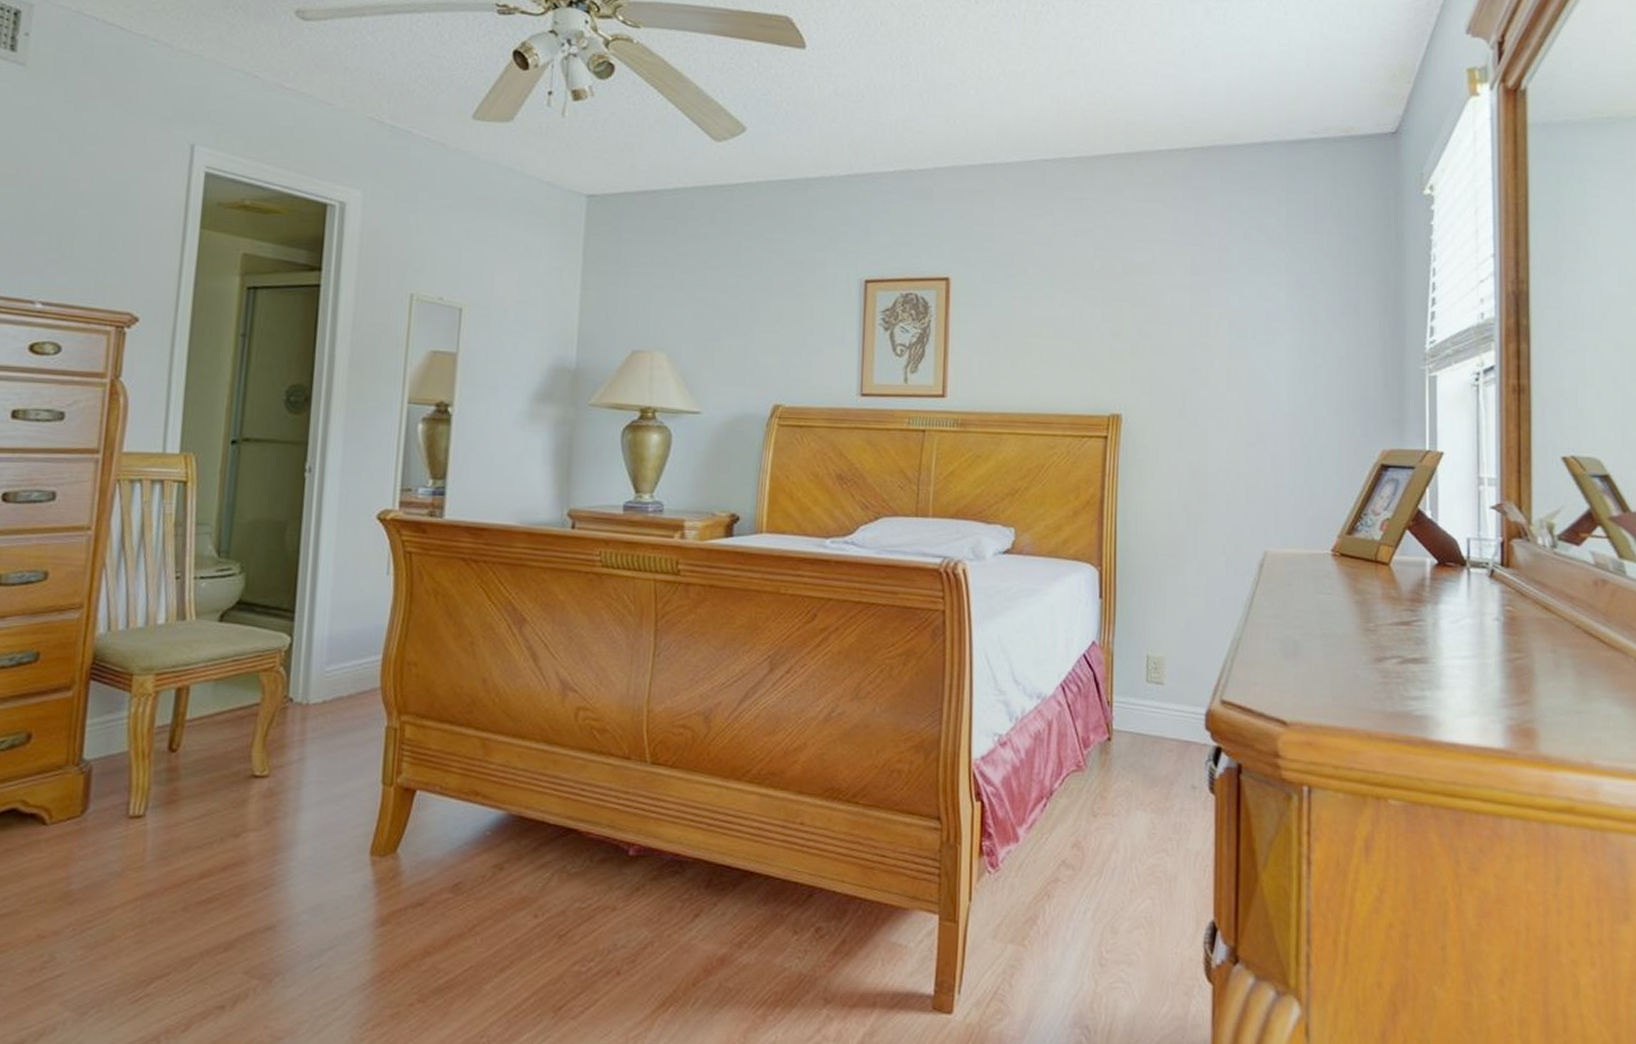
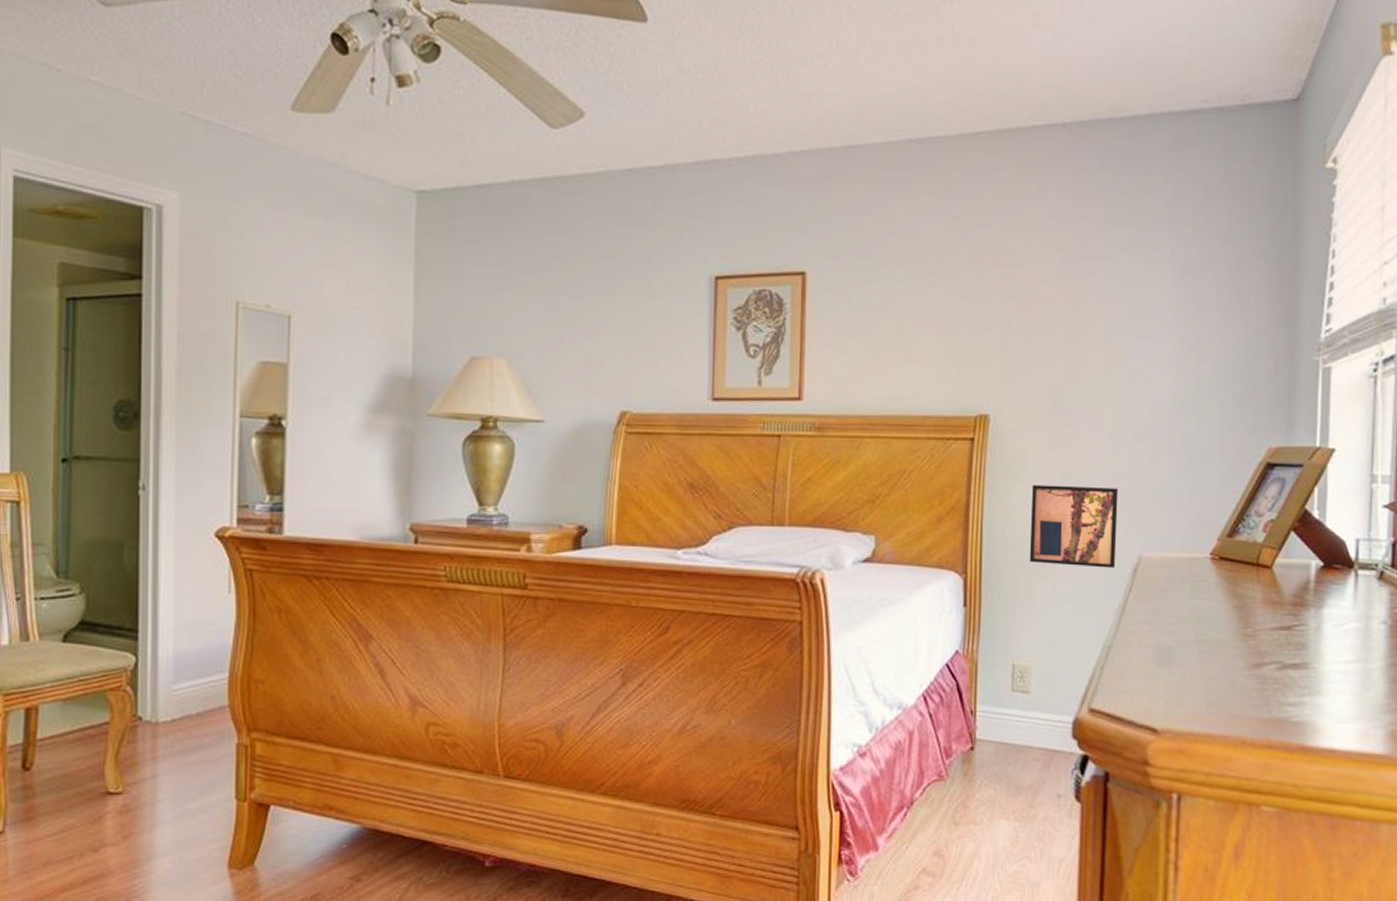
wall art: none [1161,481,1244,563] -> present [1029,485,1119,568]

